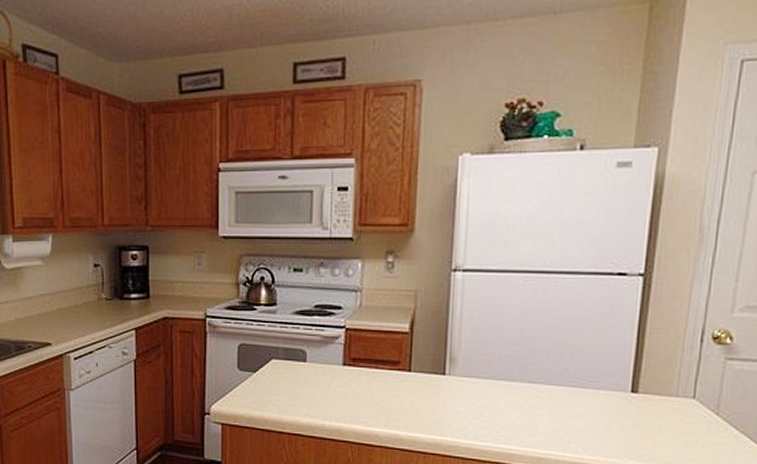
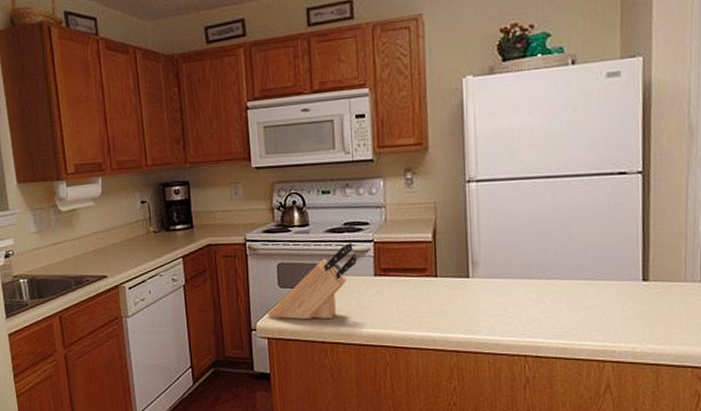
knife block: none [223,327,327,409] -> present [267,243,358,320]

